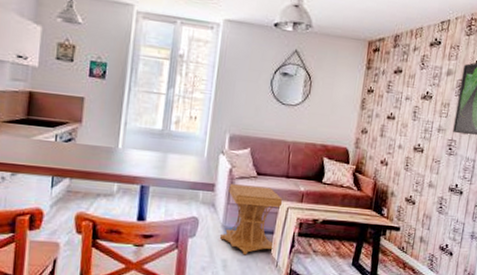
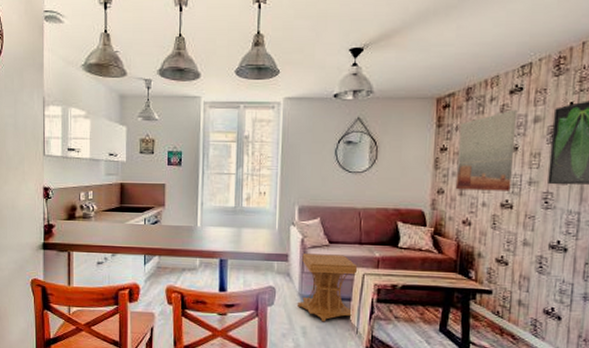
wall art: none [377,61,435,136] -> present [455,109,518,191]

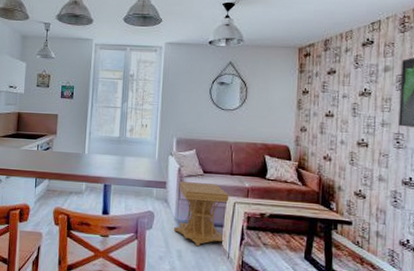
wall art: present [455,109,518,191] -> none [316,59,370,131]

